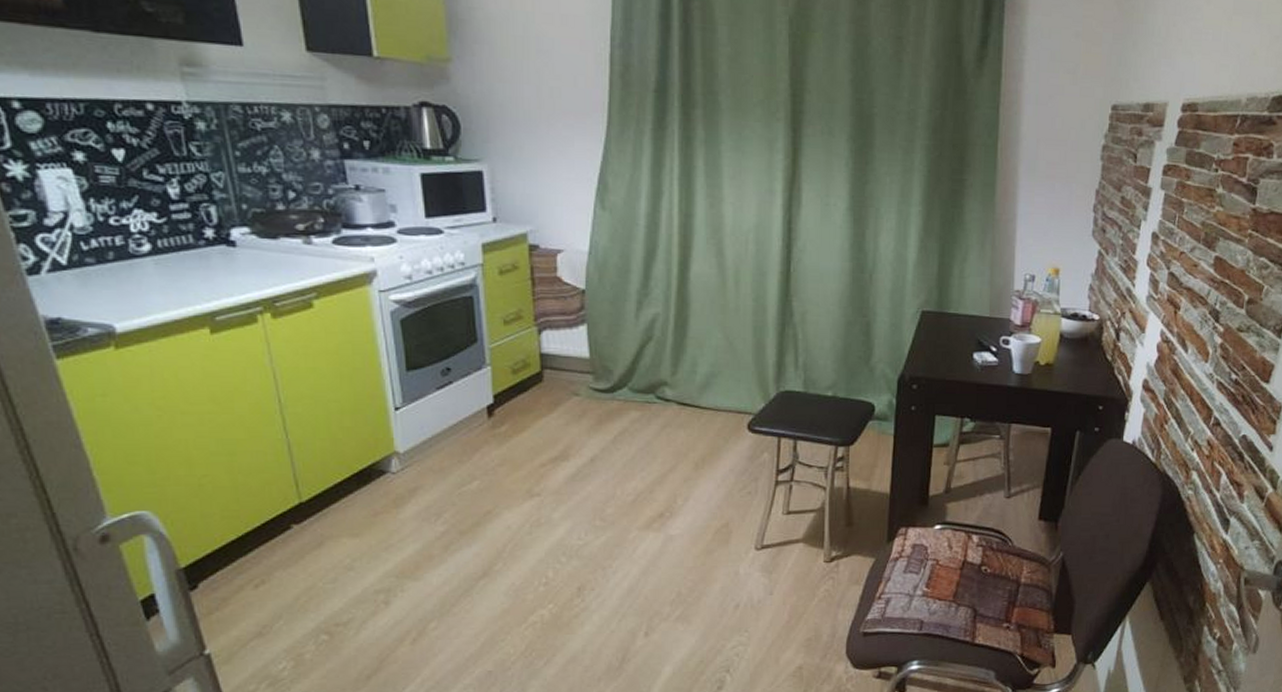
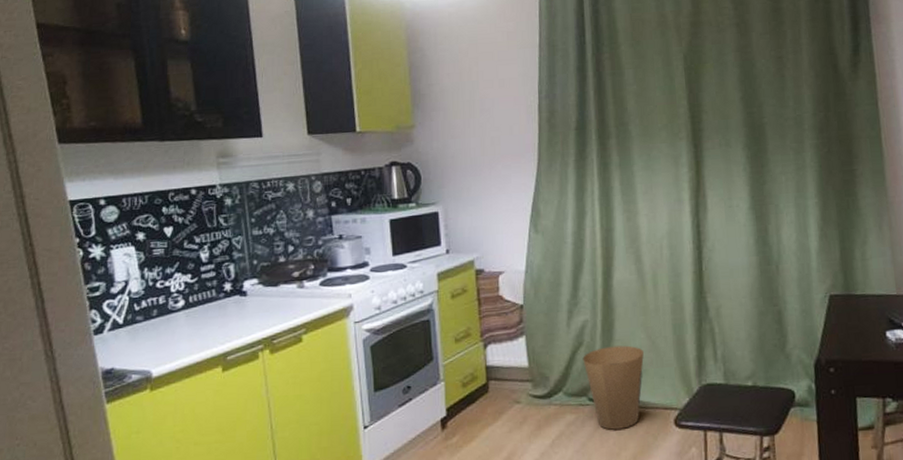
trash can: none [651,344,719,430] -> present [583,345,644,430]

